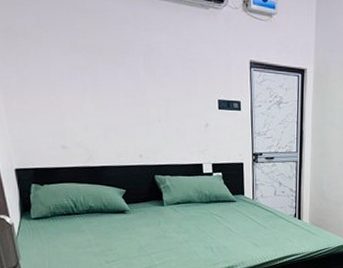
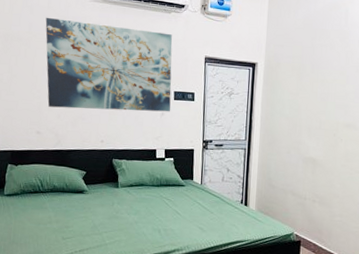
wall art: none [57,8,216,123] -> present [45,17,173,112]

